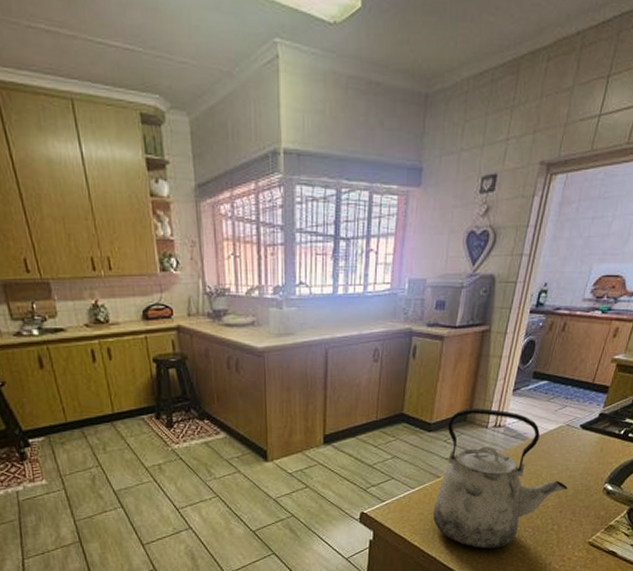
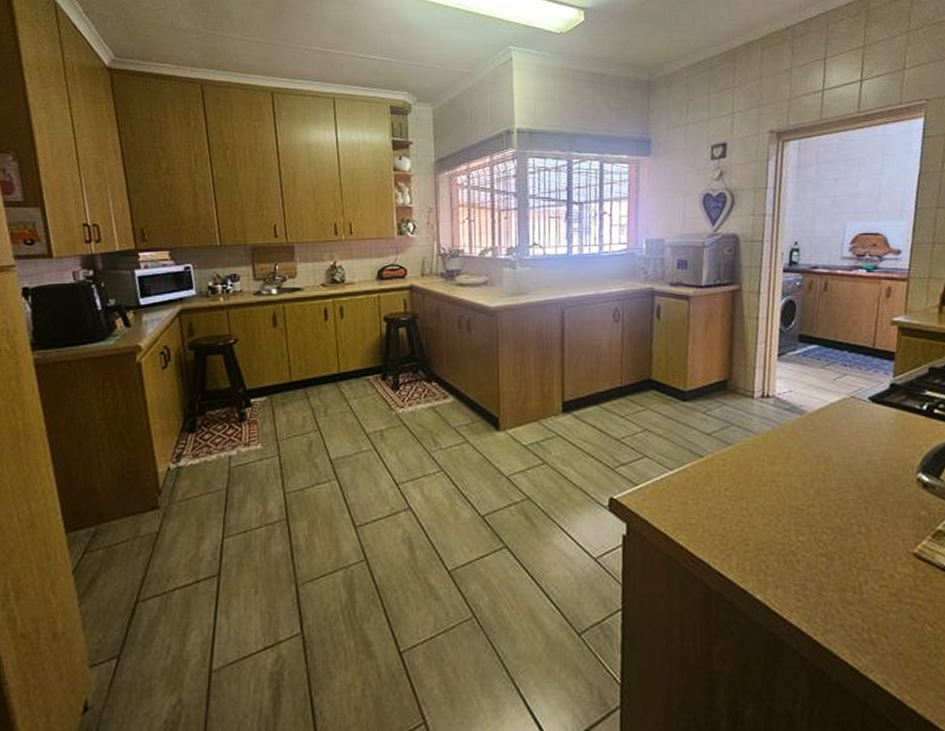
kettle: present [433,407,568,550] -> none [699,374,869,556]

